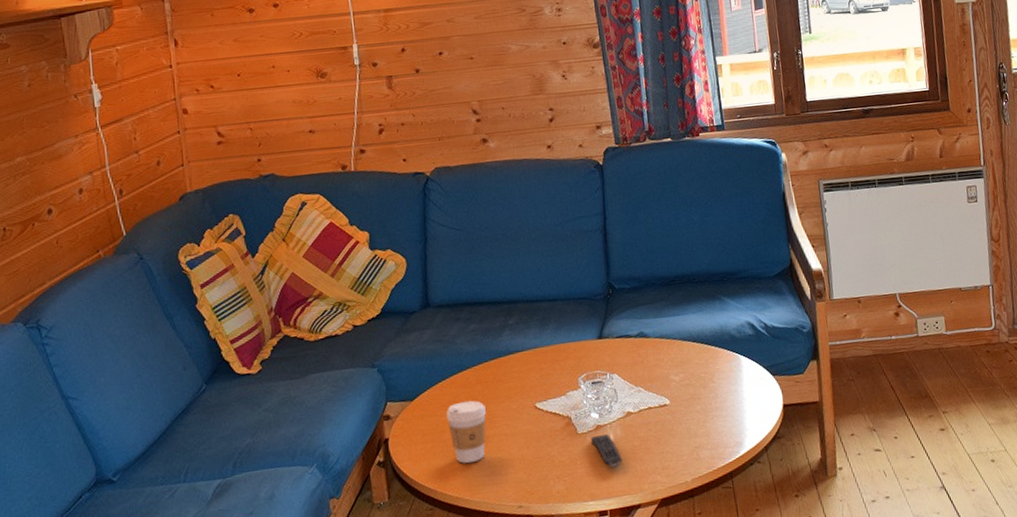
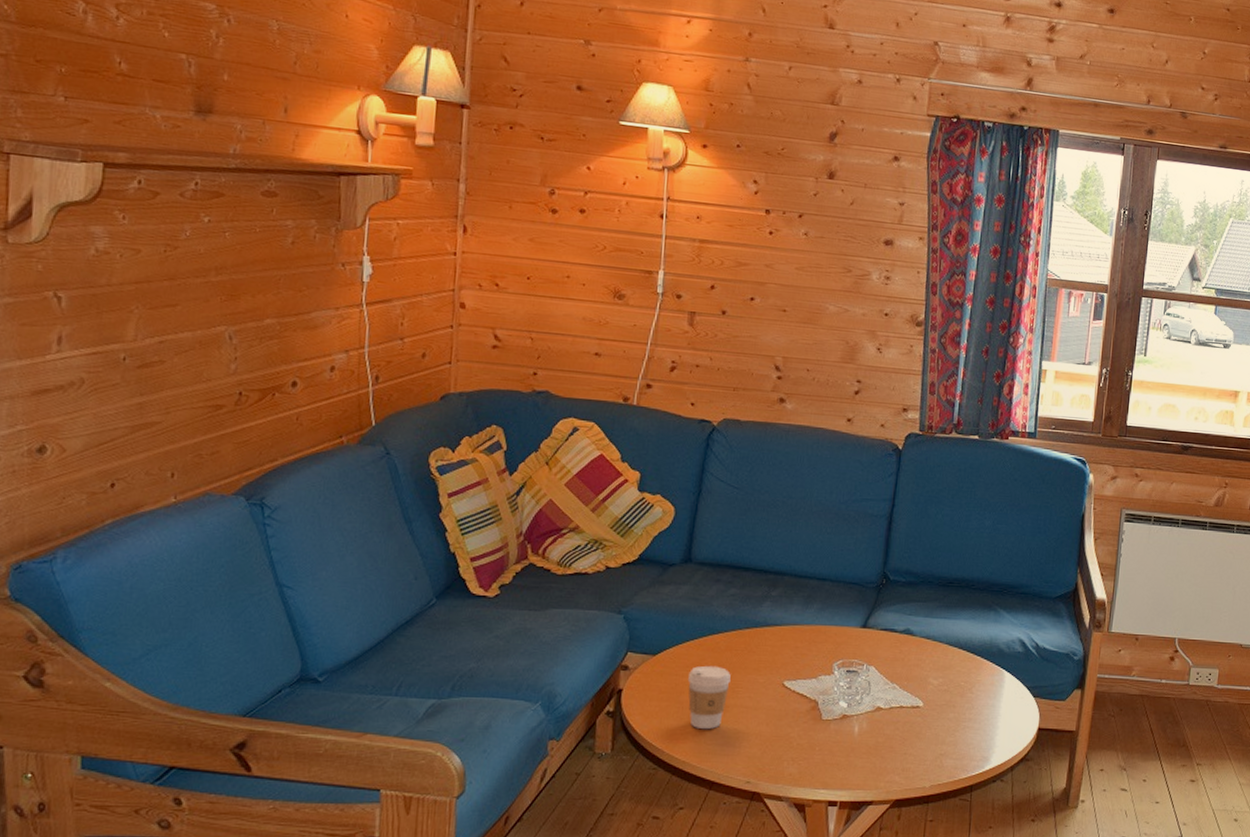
remote control: present [591,434,622,468] -> none [834,725,863,760]

